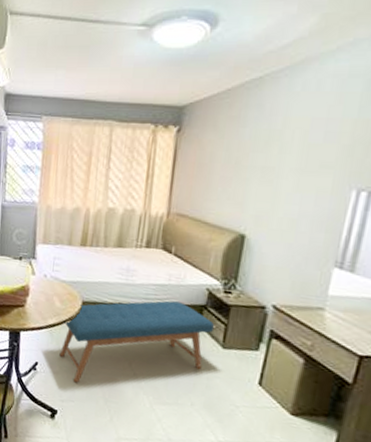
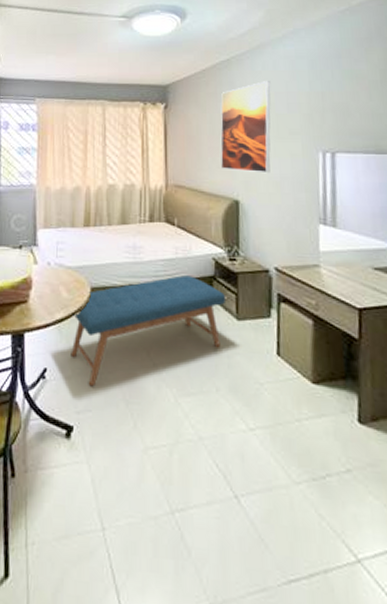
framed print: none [231,104,310,209] -> present [220,81,271,174]

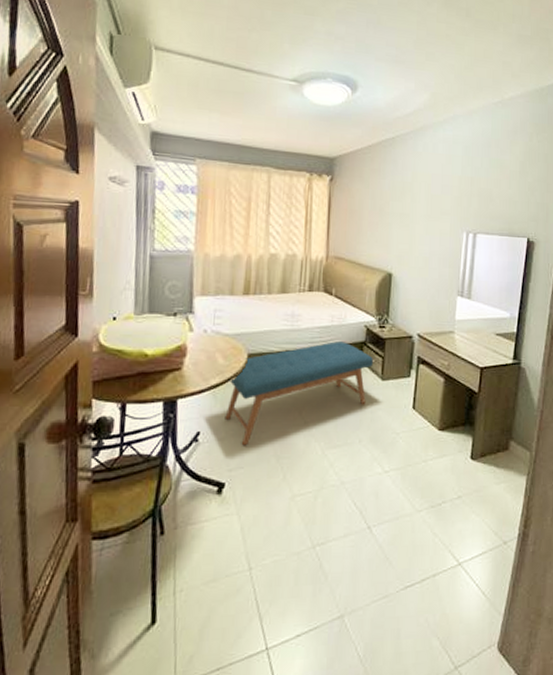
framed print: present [220,81,271,174] -> none [379,162,429,250]

